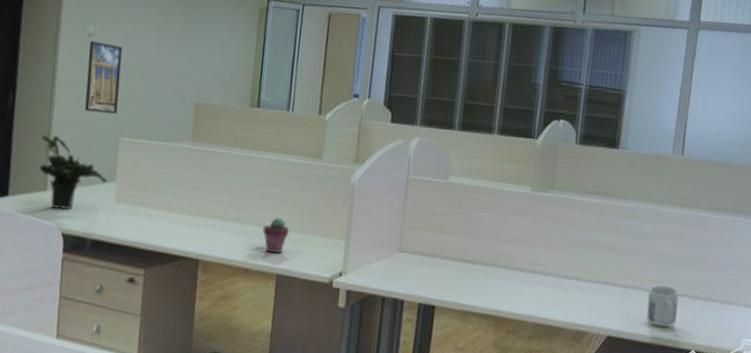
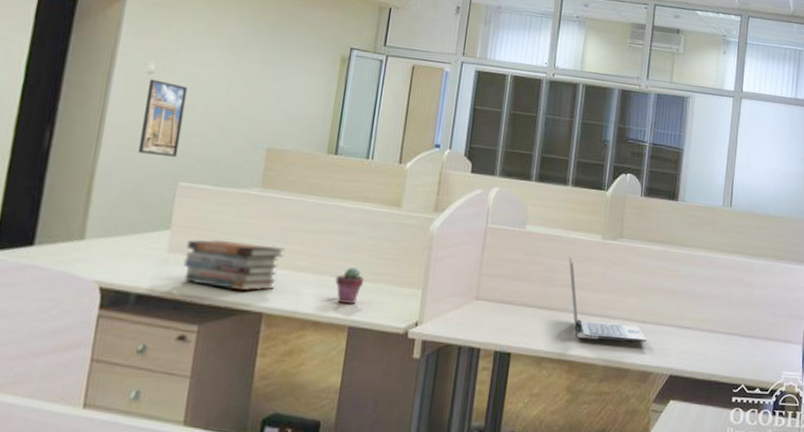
potted plant: present [38,134,108,211] -> none [75,176,161,262]
book stack: none [129,190,216,239] -> present [183,239,285,291]
laptop computer: none [495,210,582,300] -> present [568,257,647,342]
mug: present [646,285,679,327] -> none [703,325,730,364]

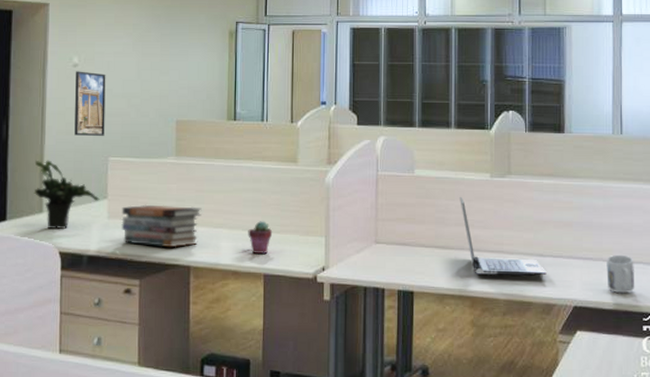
potted plant: none [75,176,161,262] -> present [33,160,100,230]
mug: none [703,325,730,364] -> present [606,254,635,293]

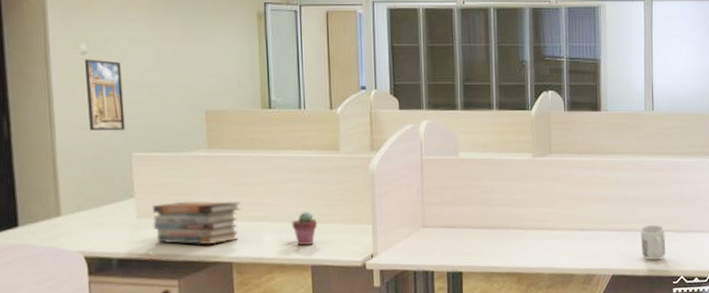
potted plant: present [33,160,100,230] -> none [45,158,126,234]
laptop computer: present [460,197,547,276] -> none [504,178,587,251]

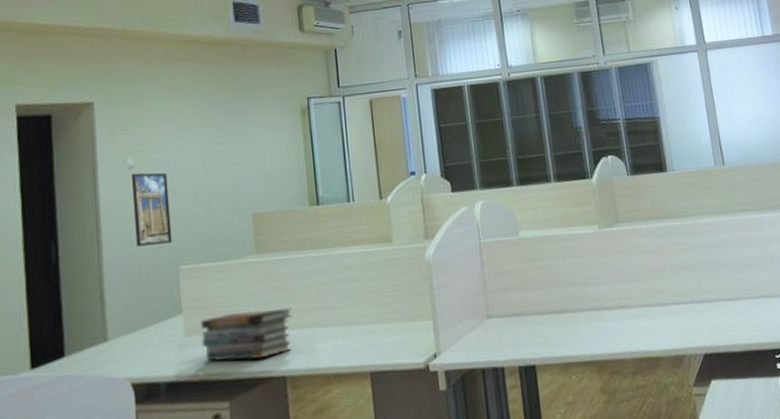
potted succulent: present [291,212,318,246] -> none [346,312,375,351]
mug: present [641,224,666,260] -> none [729,291,763,333]

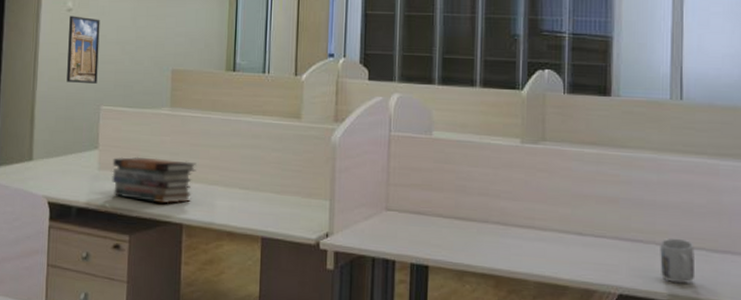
mug: none [729,291,763,333] -> present [660,238,696,283]

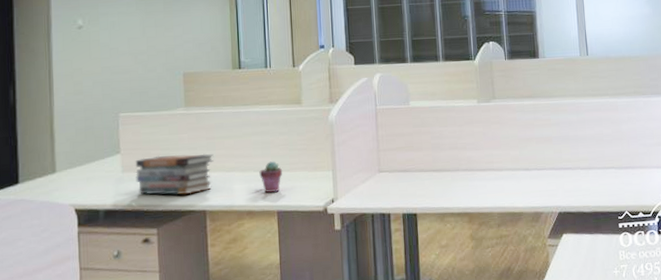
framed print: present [66,15,100,84] -> none [81,32,114,95]
potted succulent: none [245,180,272,216] -> present [259,161,283,193]
mug: present [660,238,696,283] -> none [583,162,610,197]

